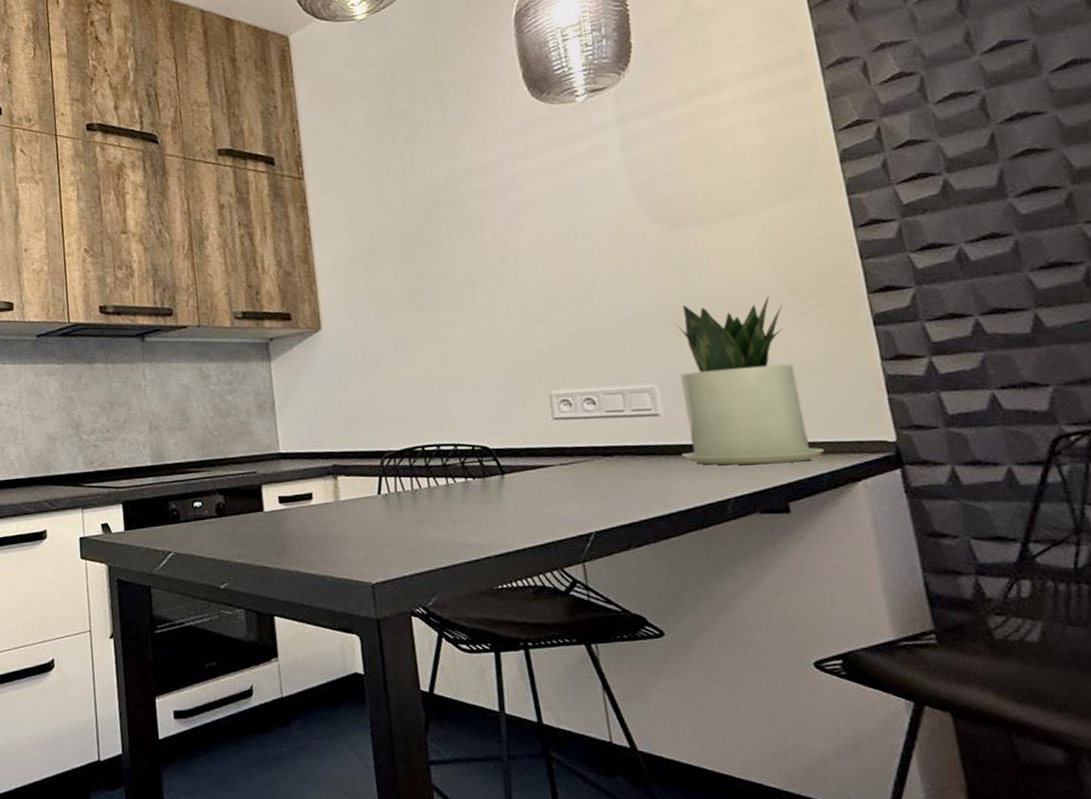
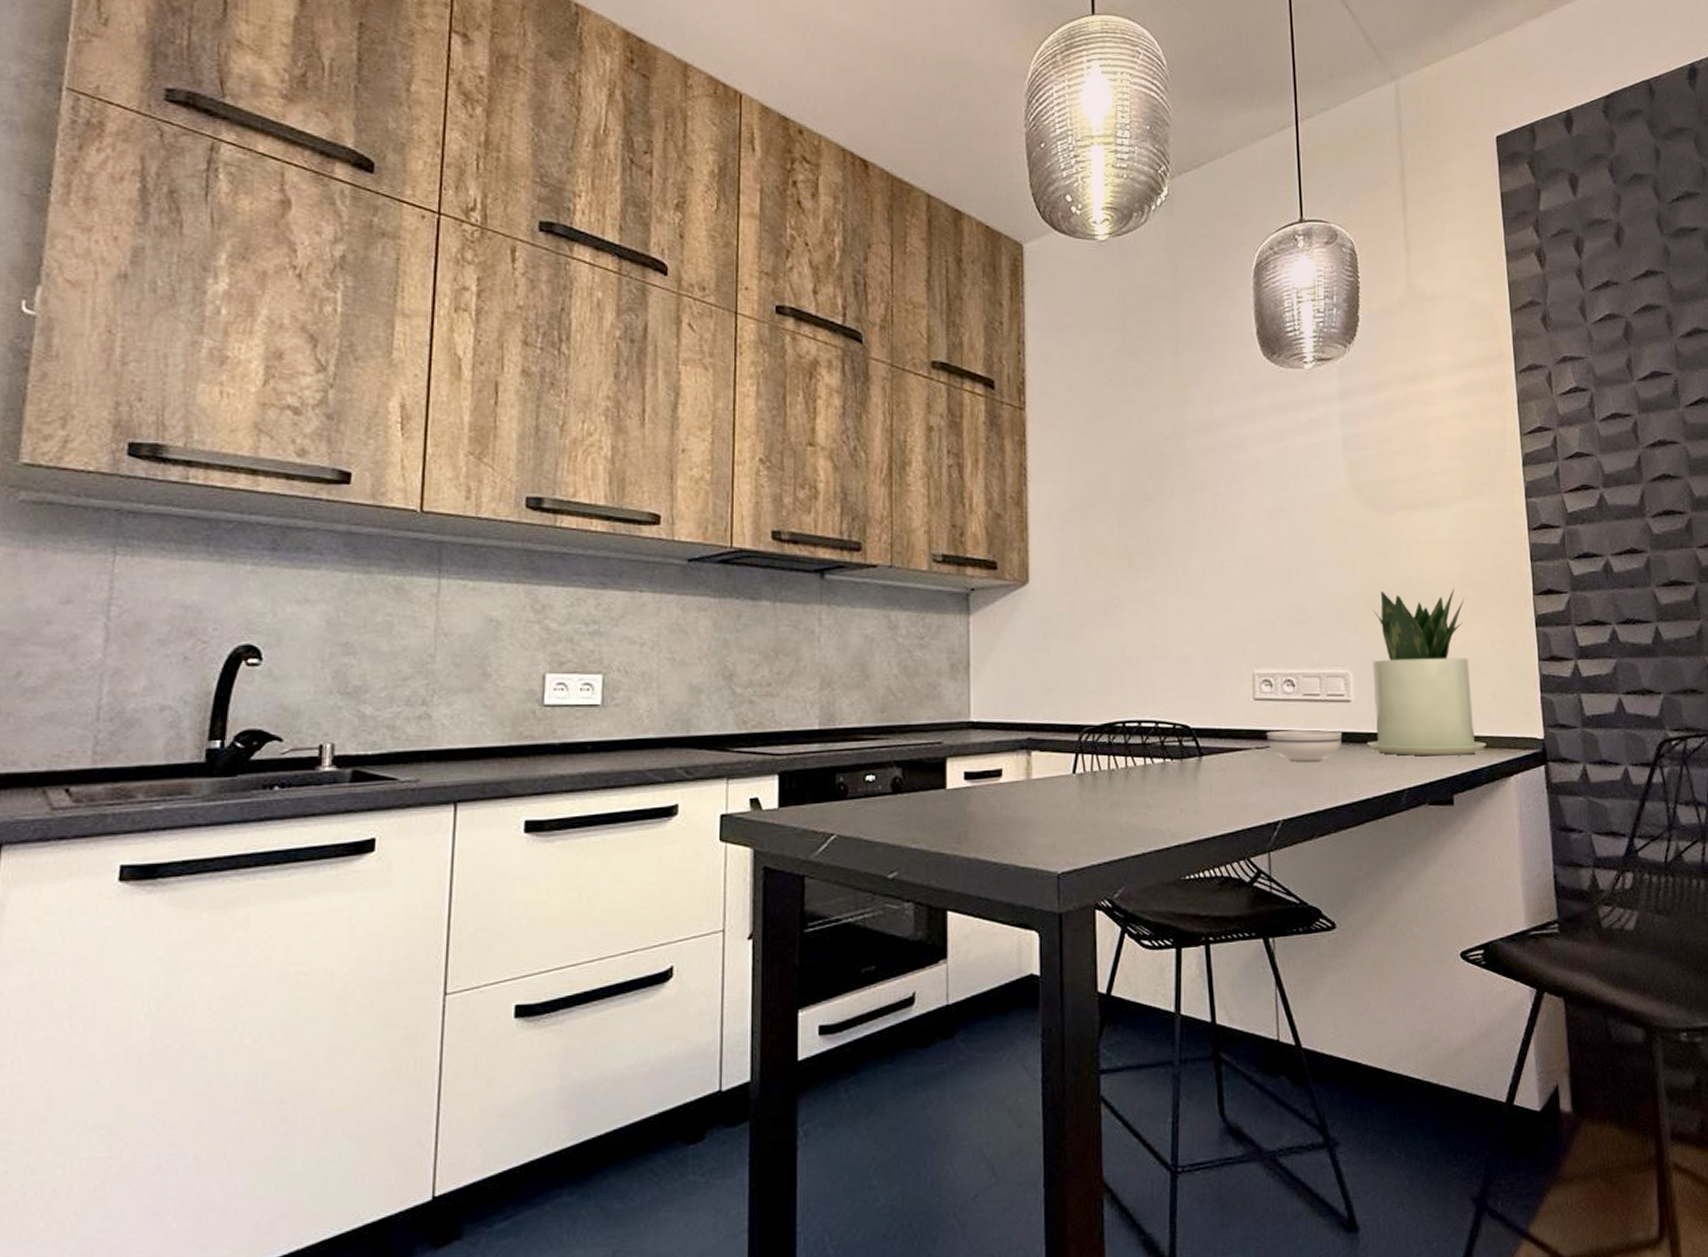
bowl: none [569,444,653,476] -> present [1266,730,1343,762]

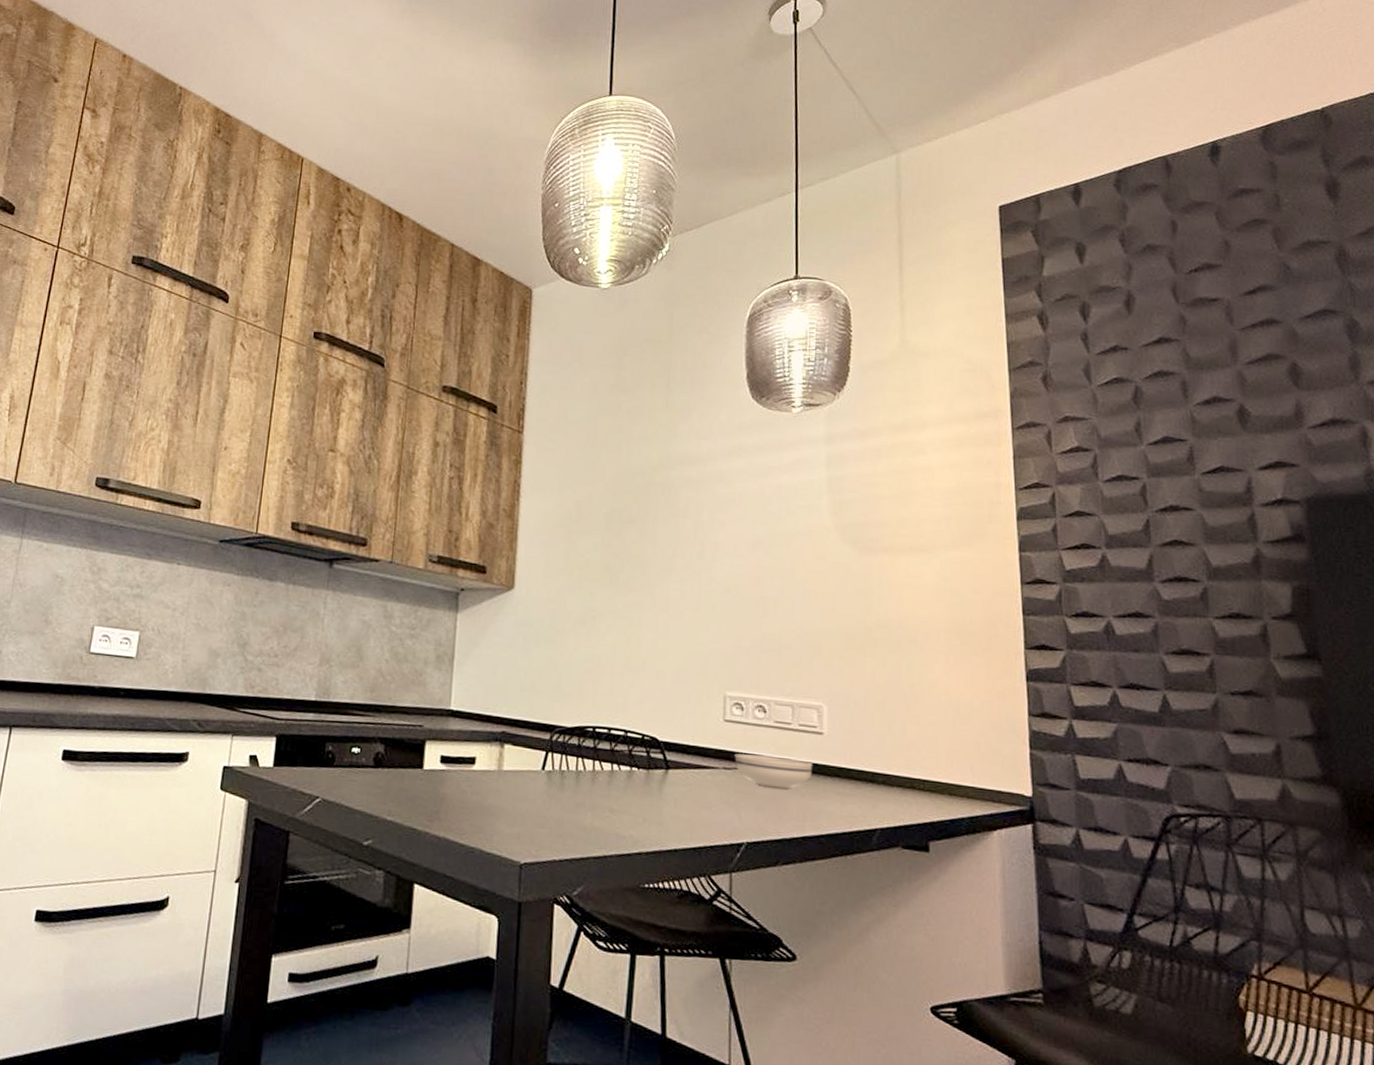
planter: present [1367,588,1487,756] -> none [838,629,968,803]

